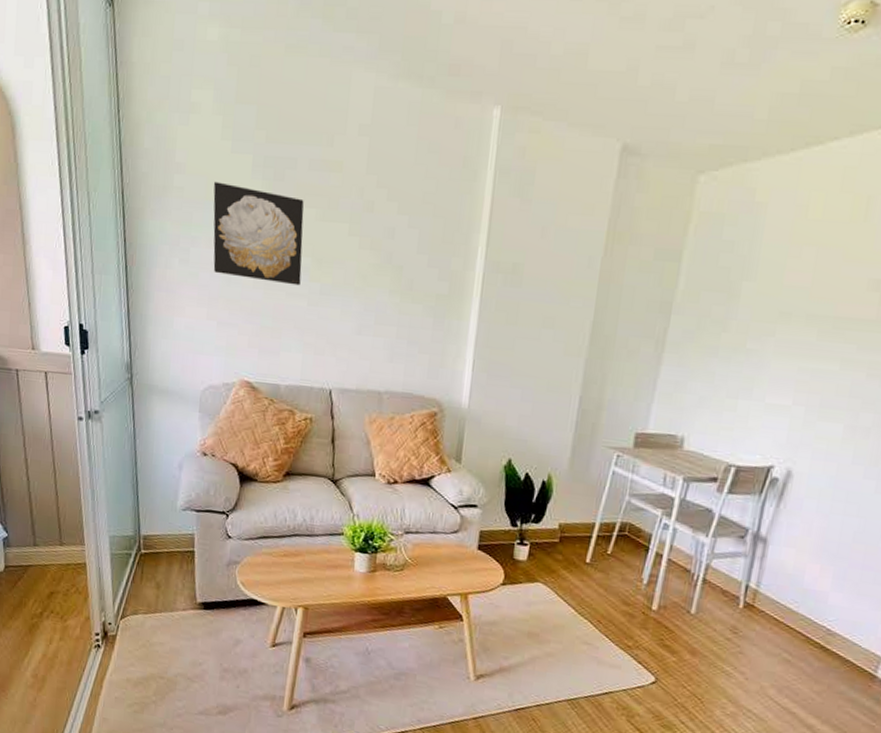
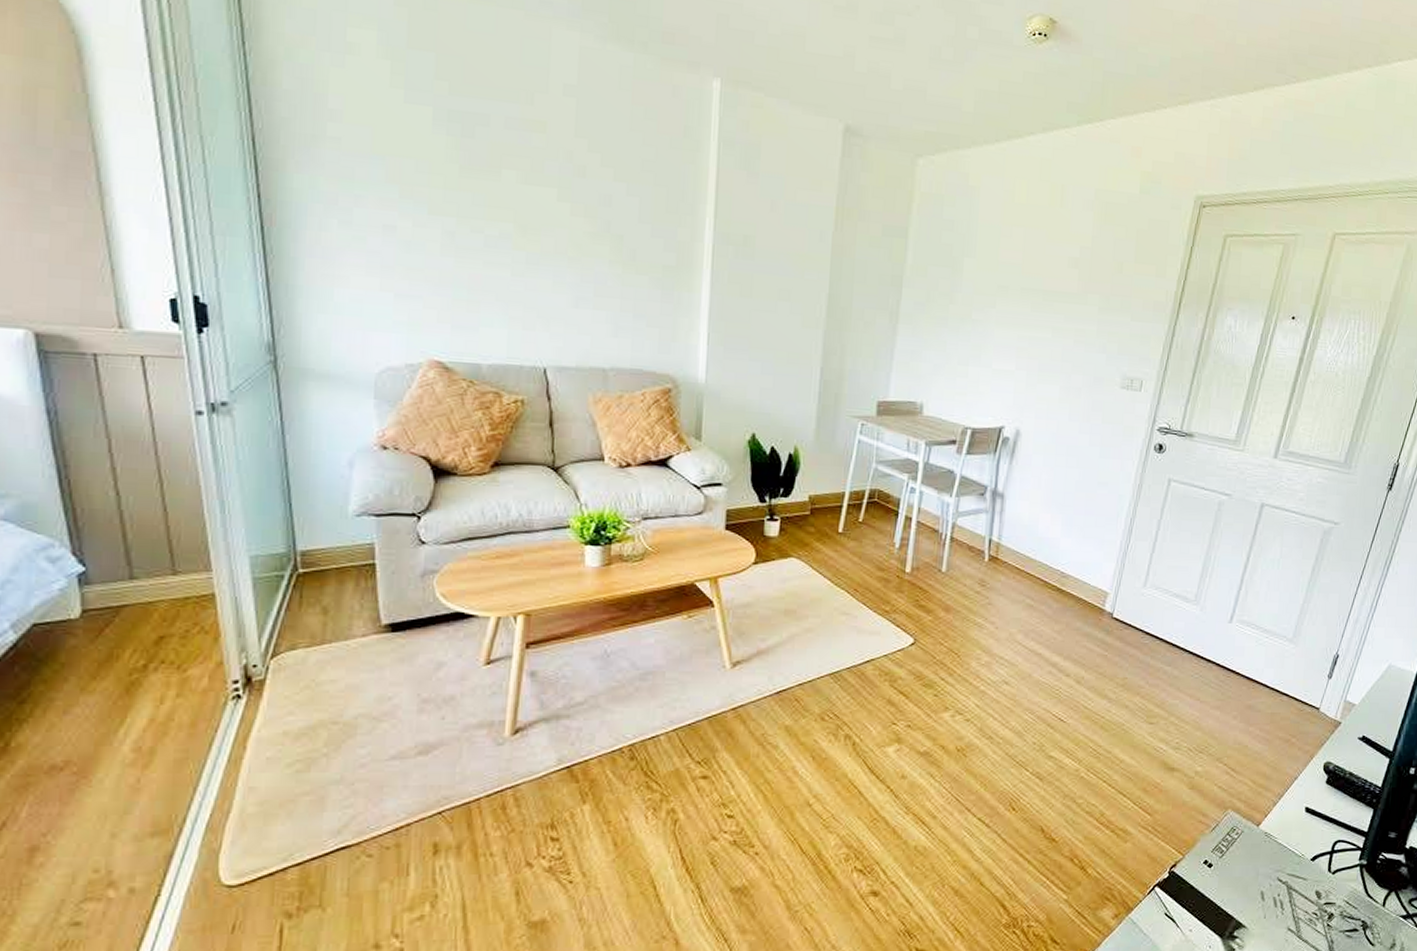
wall art: present [213,181,304,286] -> none [381,134,502,254]

